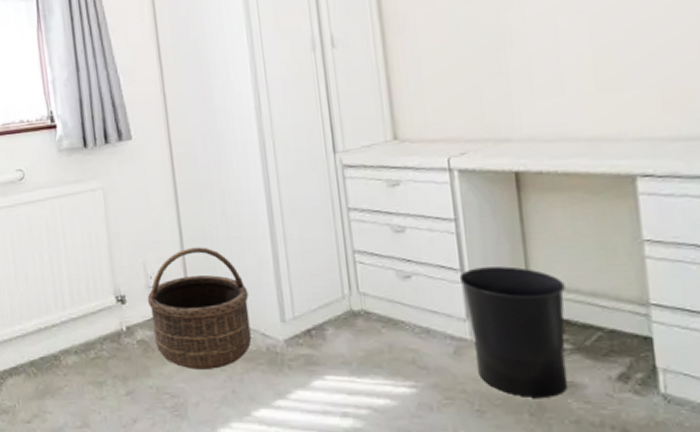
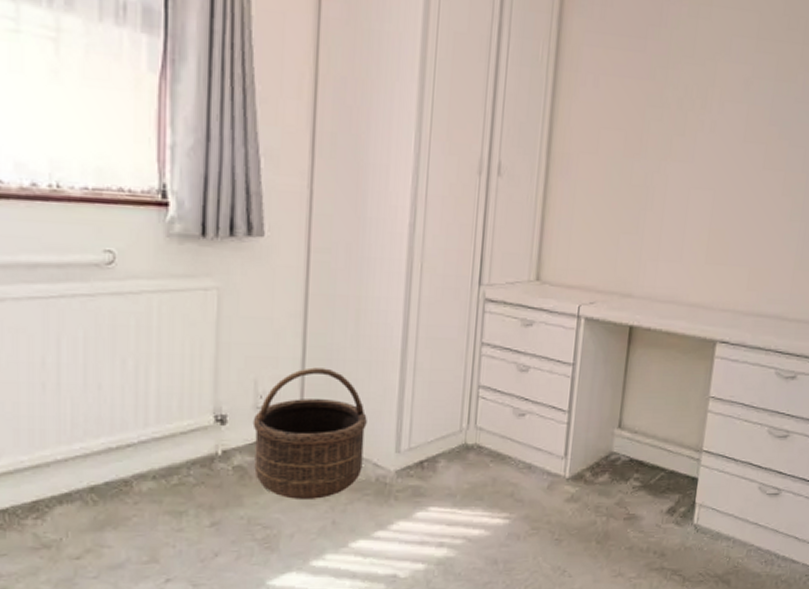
waste bin: present [459,266,568,397] -> none [564,410,646,528]

